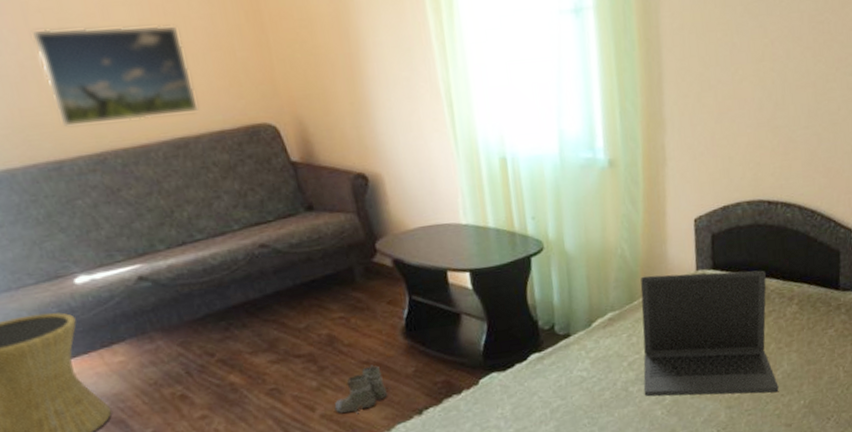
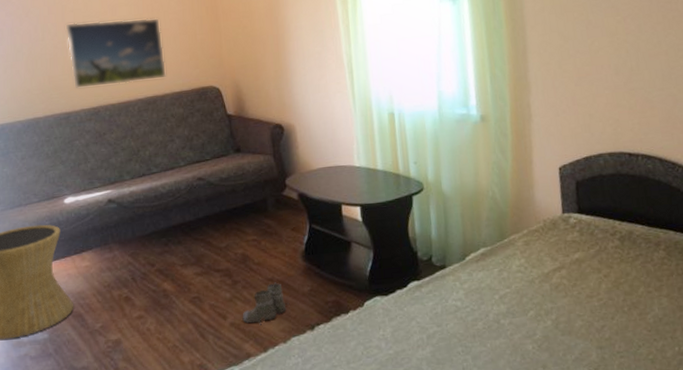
laptop: present [640,270,779,396] -> none [510,216,651,337]

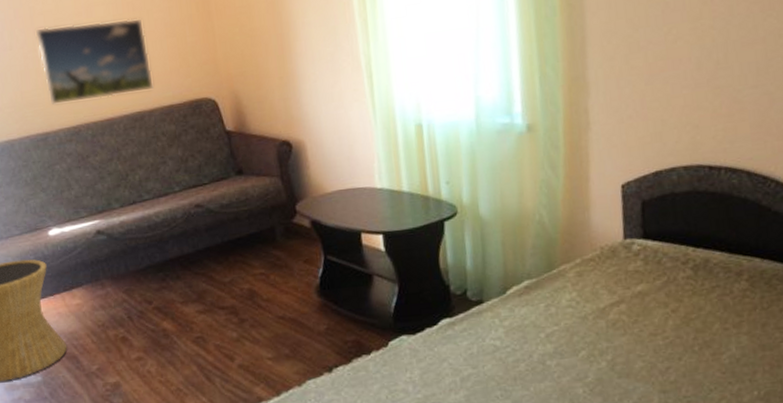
boots: present [242,282,289,325] -> none [251,320,303,367]

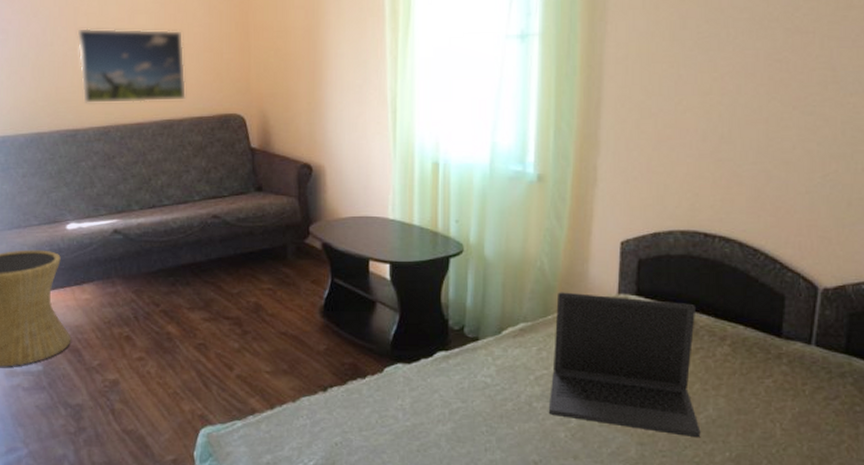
laptop: none [560,241,726,379] -> present [548,292,701,438]

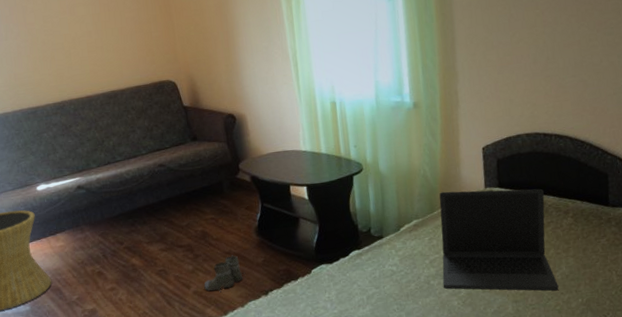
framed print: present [77,28,187,104] -> none [27,17,126,85]
boots: none [250,337,301,381] -> present [204,255,245,293]

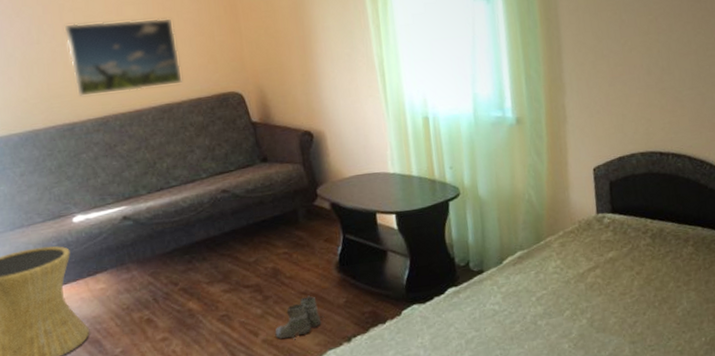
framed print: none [27,17,126,85] -> present [64,17,183,97]
laptop: present [439,189,559,291] -> none [546,214,680,330]

